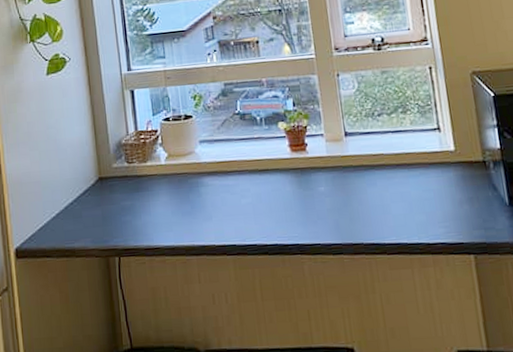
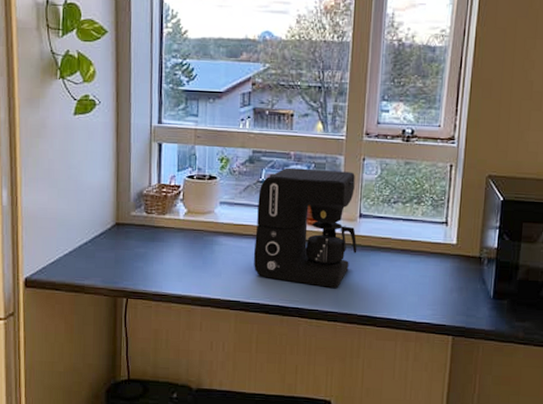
coffee maker: none [237,90,350,217] -> present [253,167,357,288]

